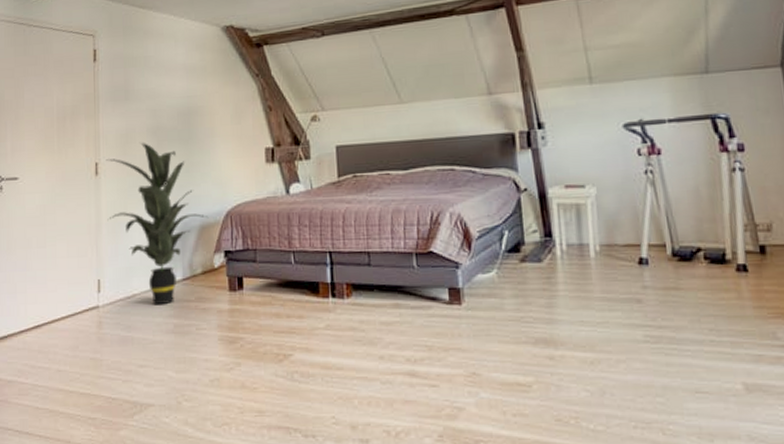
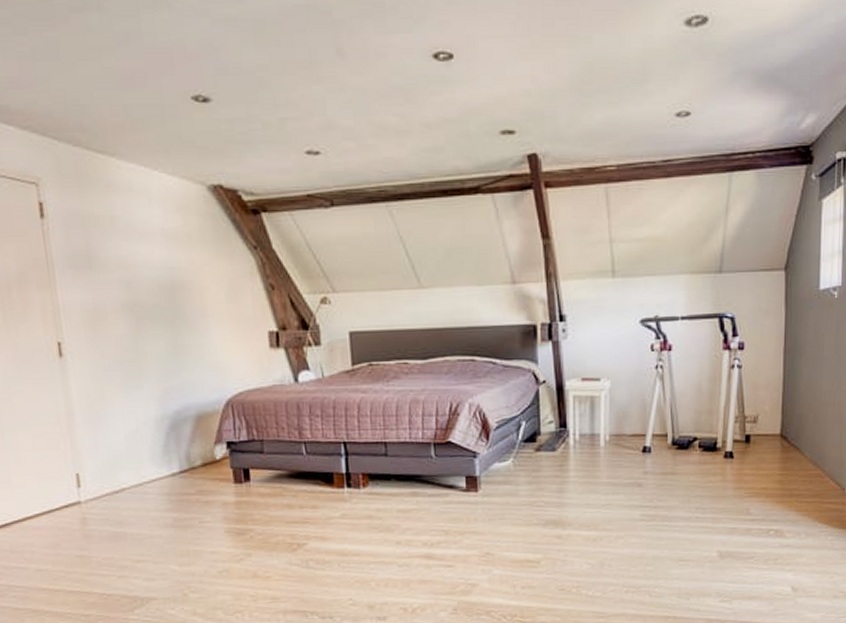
indoor plant: present [106,143,209,306] -> none [71,321,206,500]

